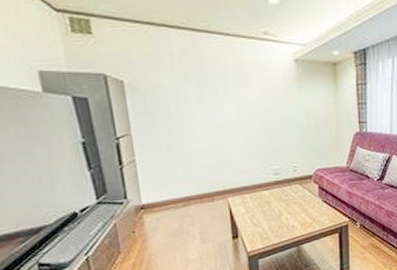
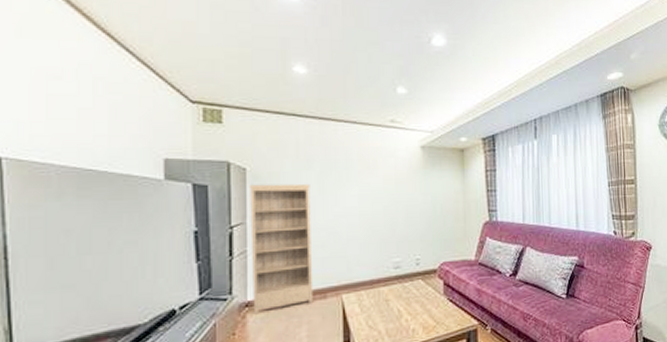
bookshelf: none [129,96,203,216] -> present [250,183,314,315]

